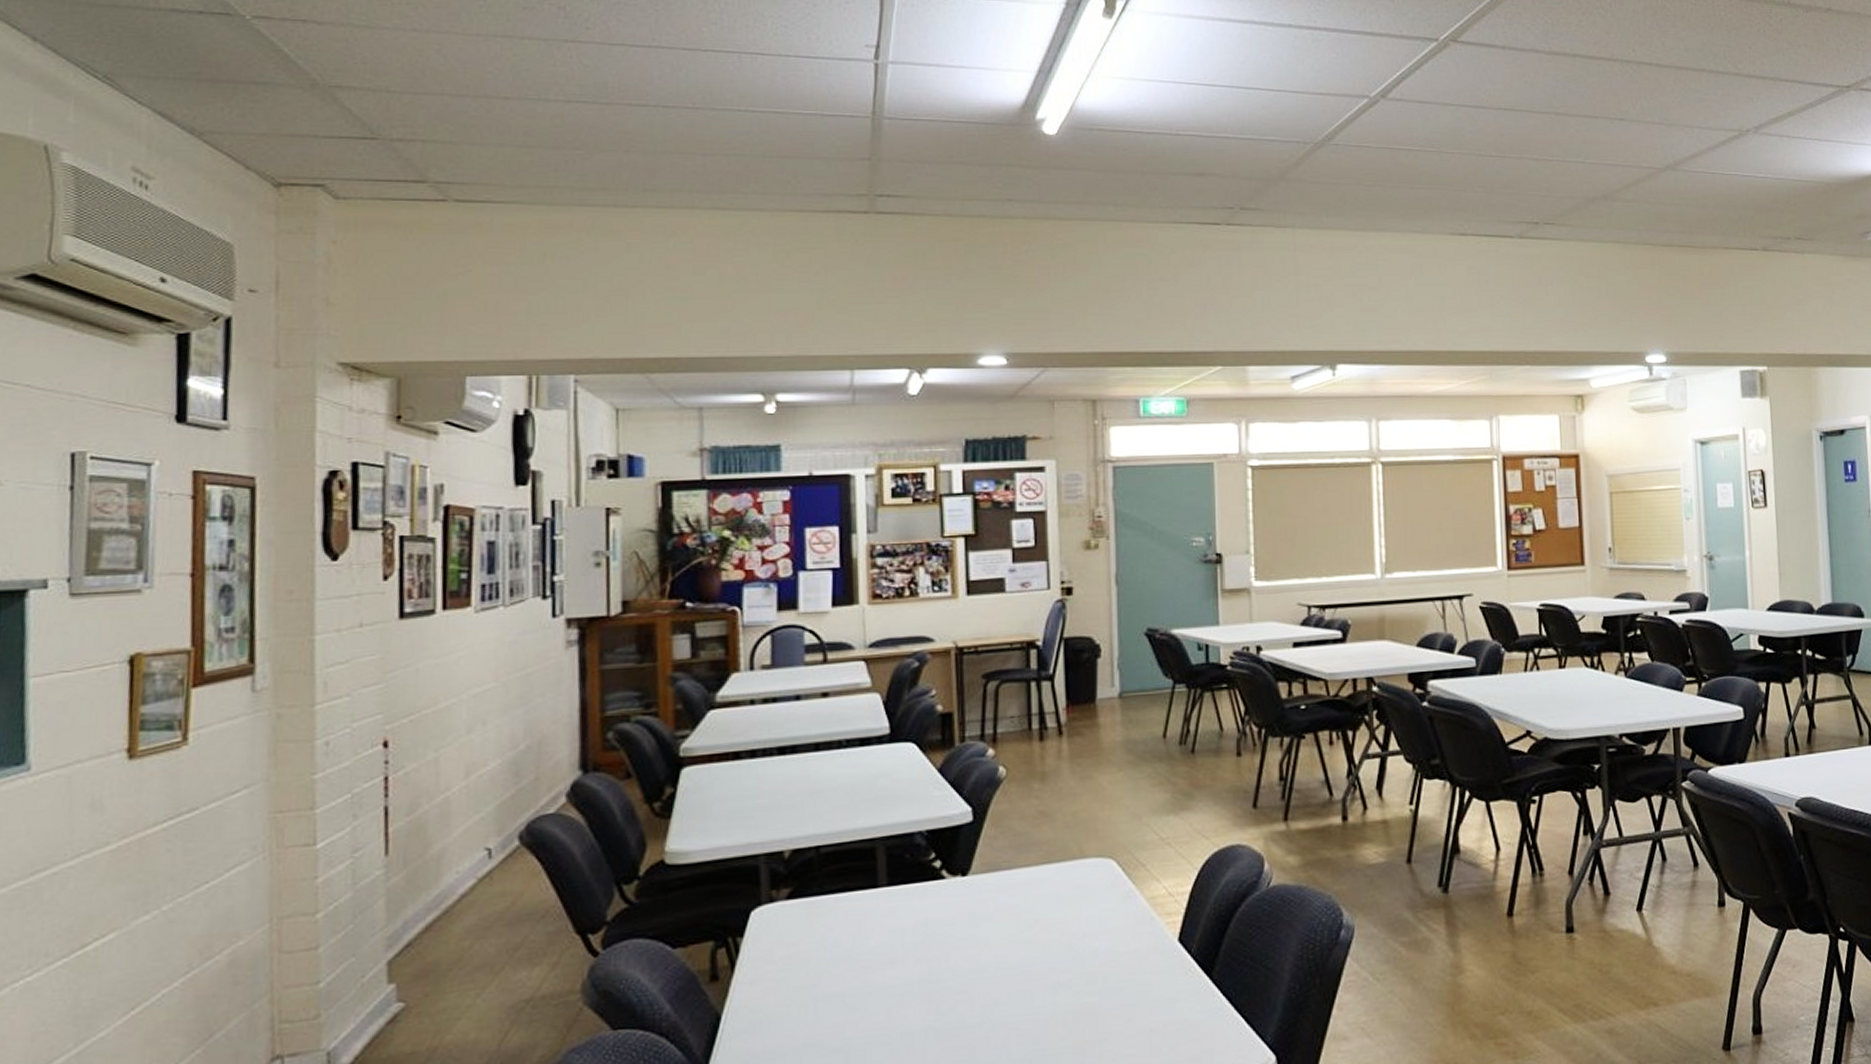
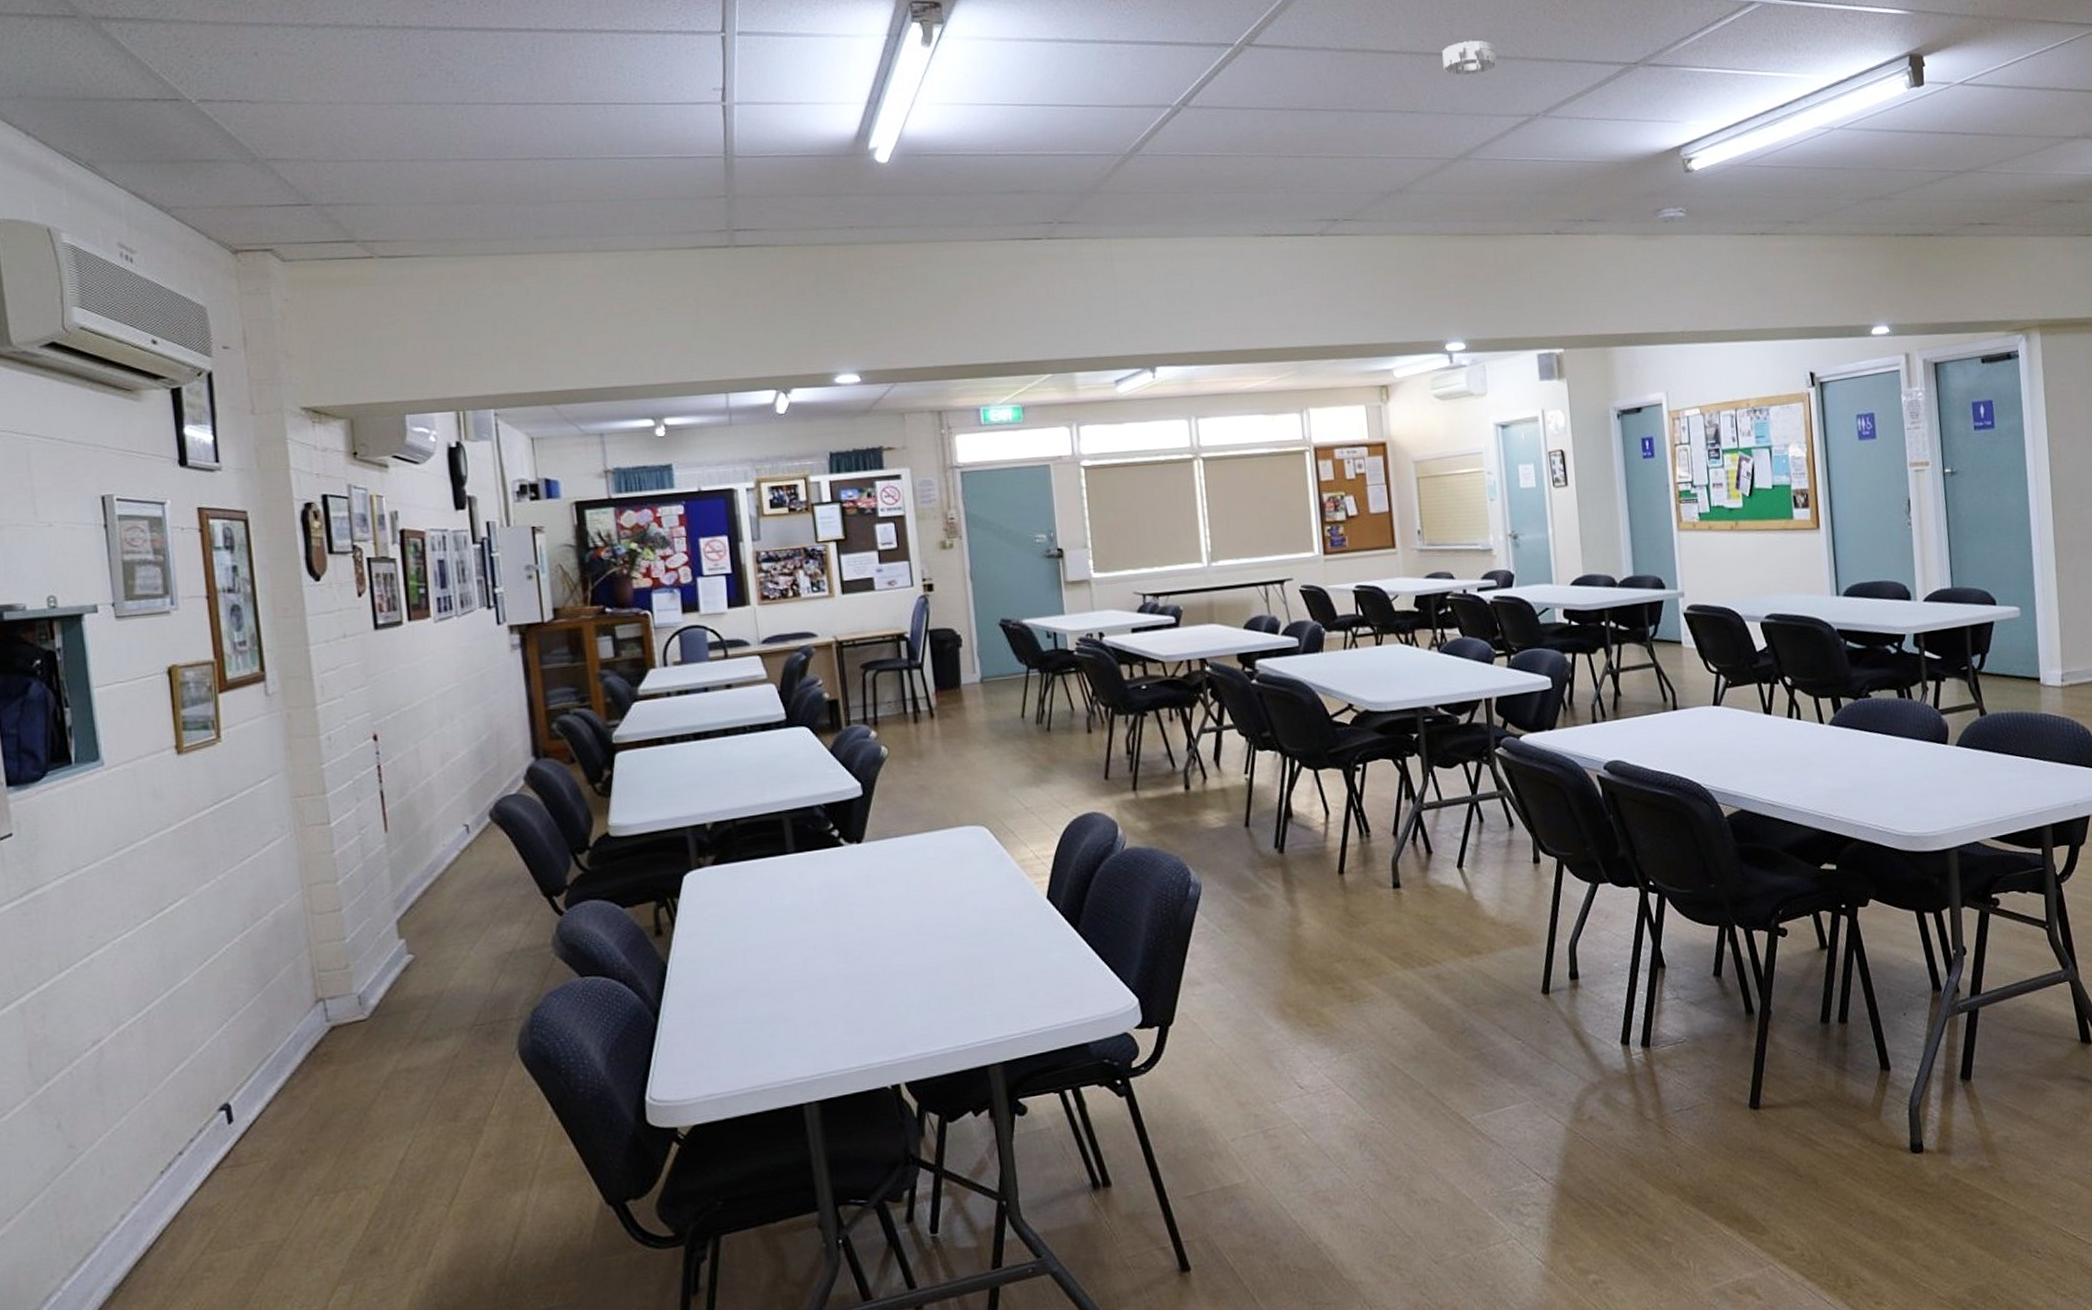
smoke detector: none [1654,52,1709,87] -> present [1442,40,1497,76]

